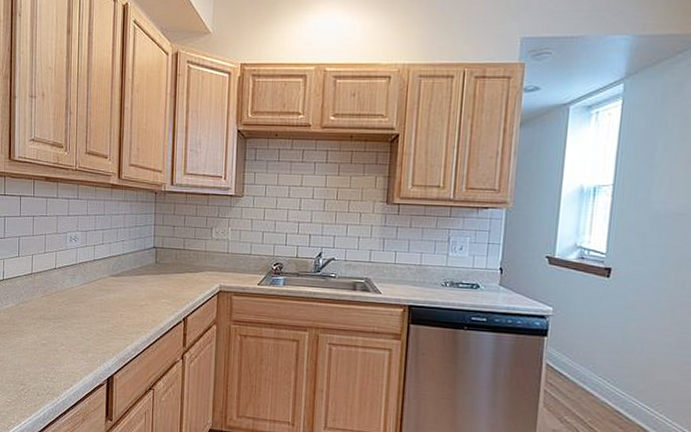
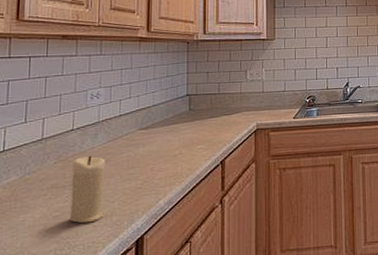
candle: none [55,294,82,355] -> present [70,155,106,224]

